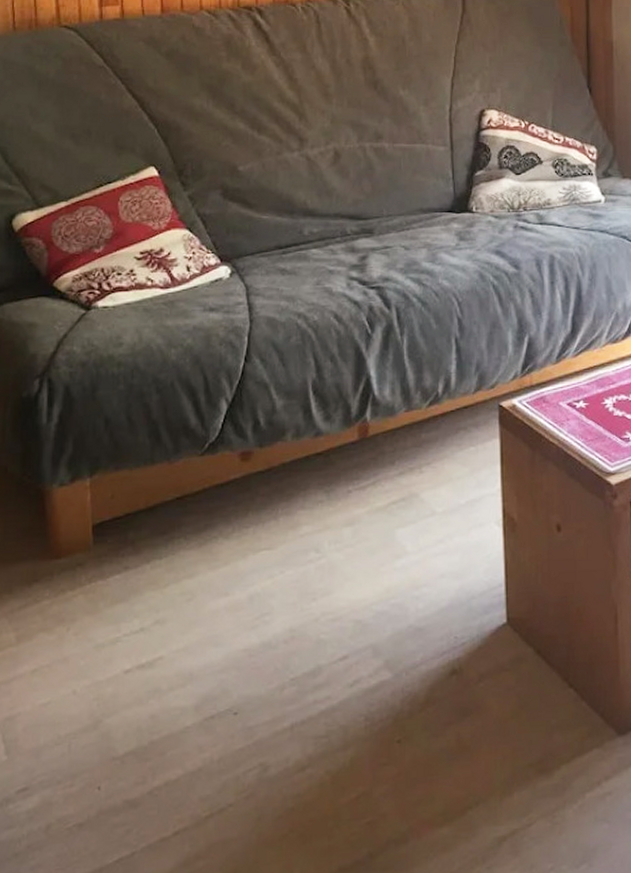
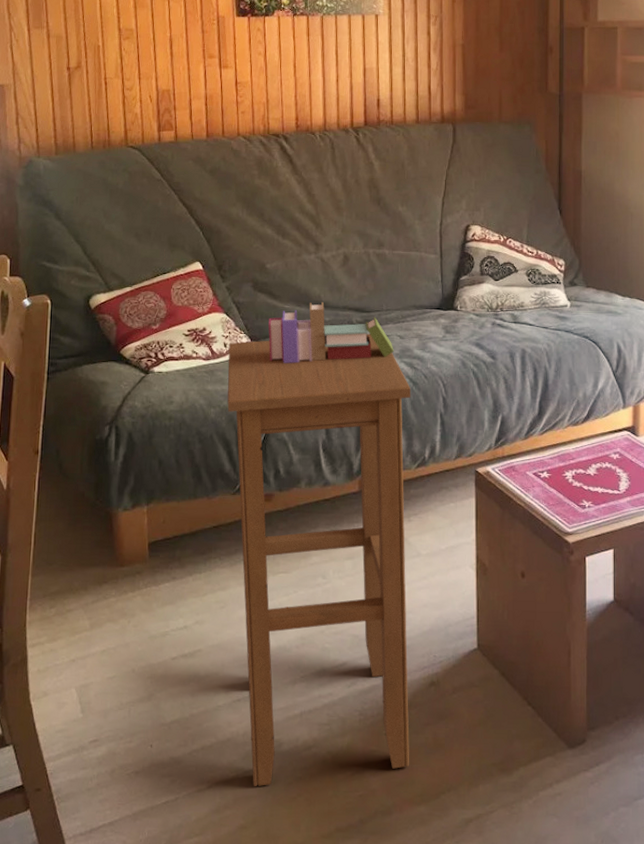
stool: none [192,246,427,827] -> present [227,334,411,787]
book: none [242,209,398,287] -> present [268,301,394,363]

